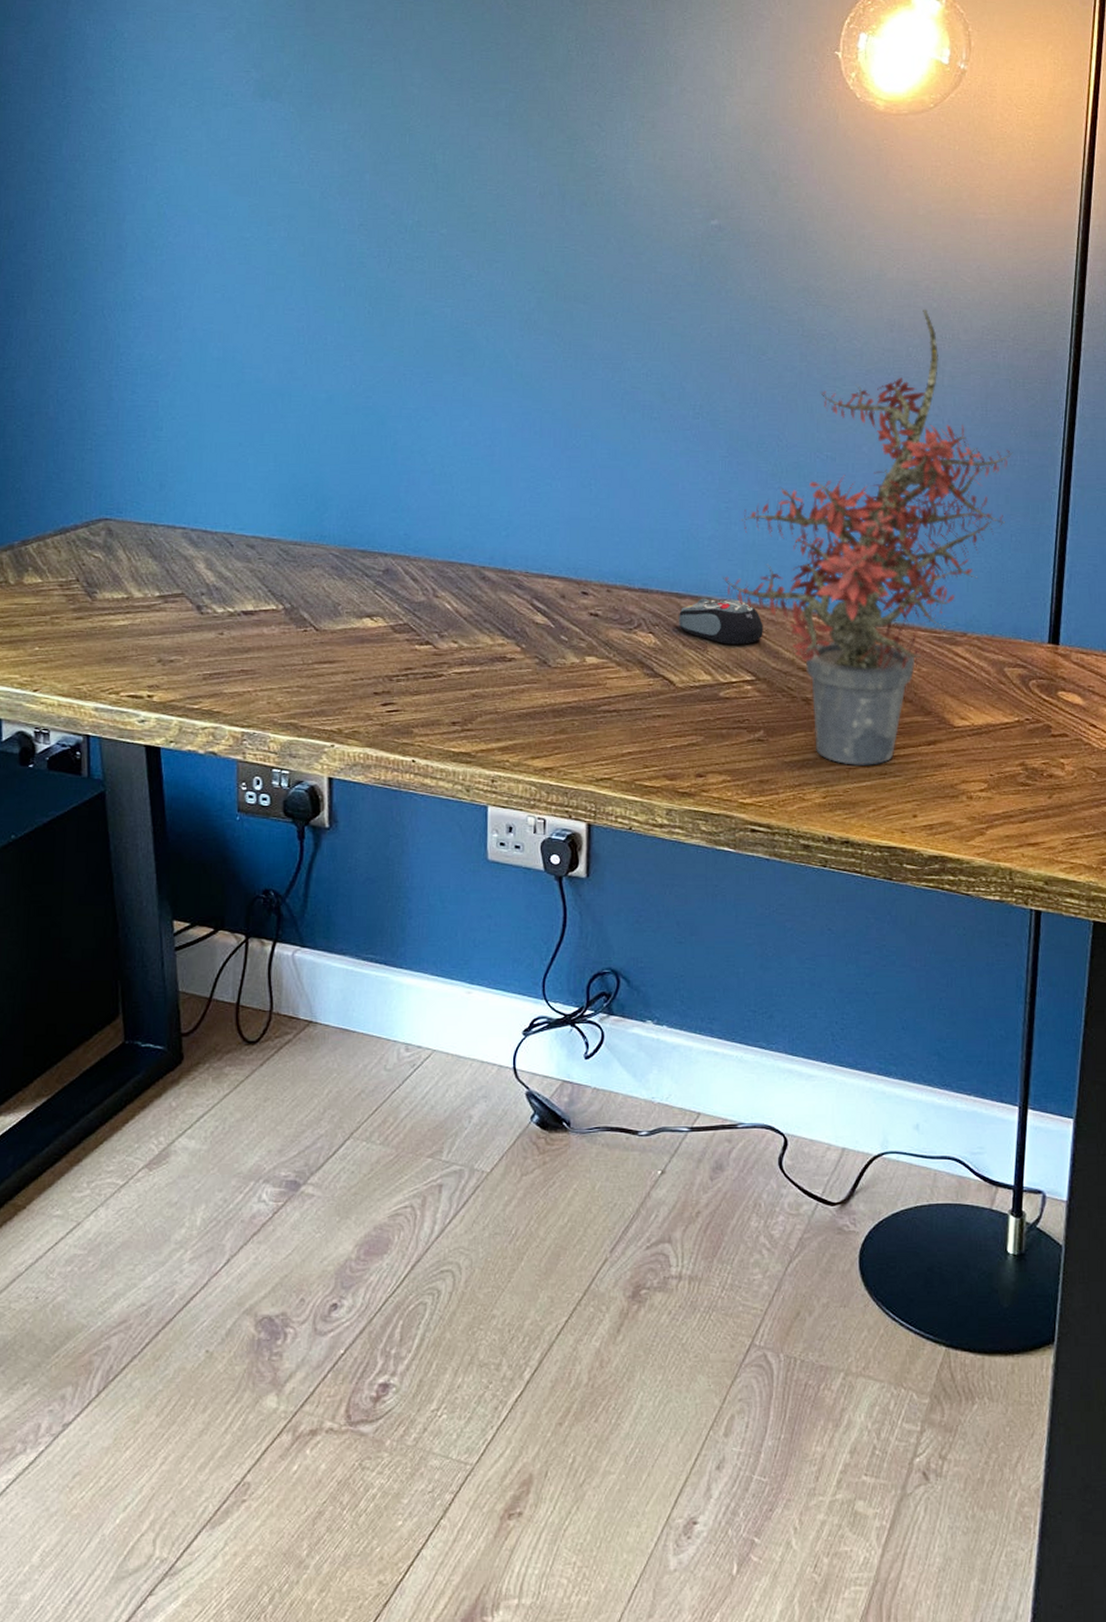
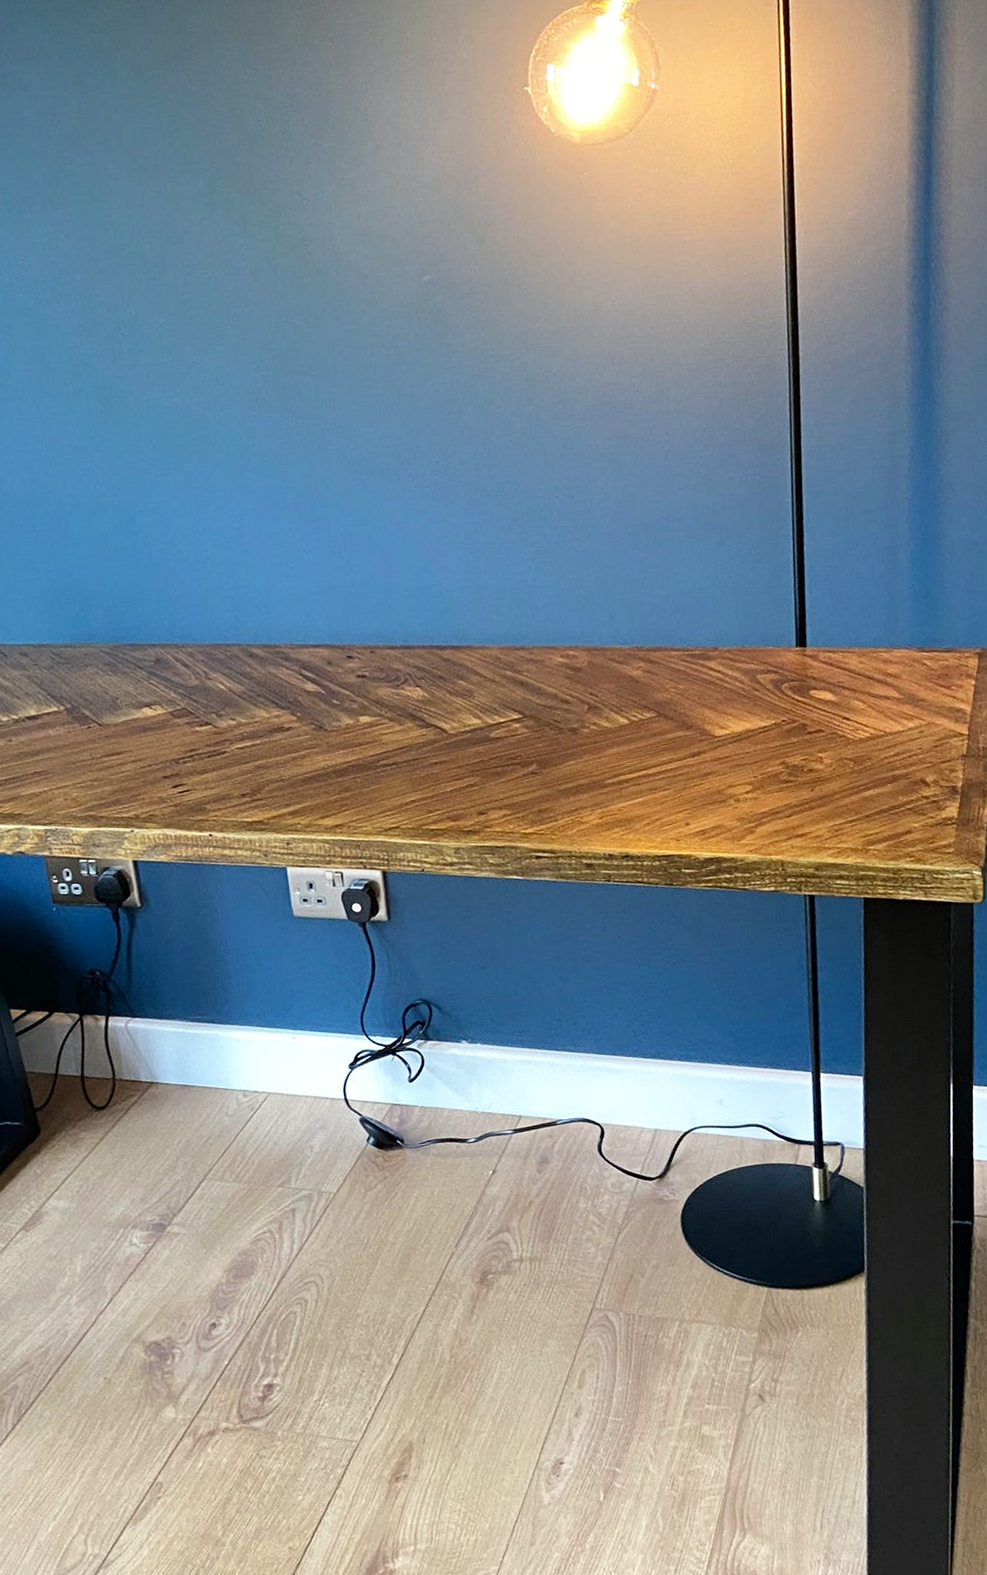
computer mouse: present [679,598,763,645] -> none [442,644,525,688]
potted plant: present [722,308,1013,765] -> none [478,337,744,785]

